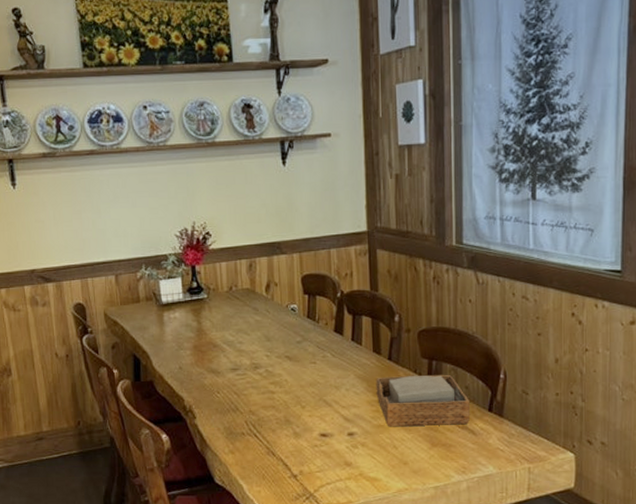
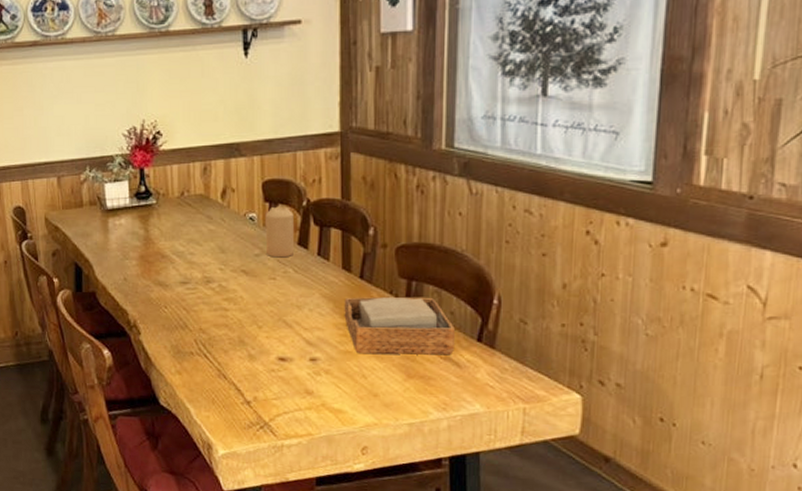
candle: none [305,297,332,344] -> present [265,206,295,258]

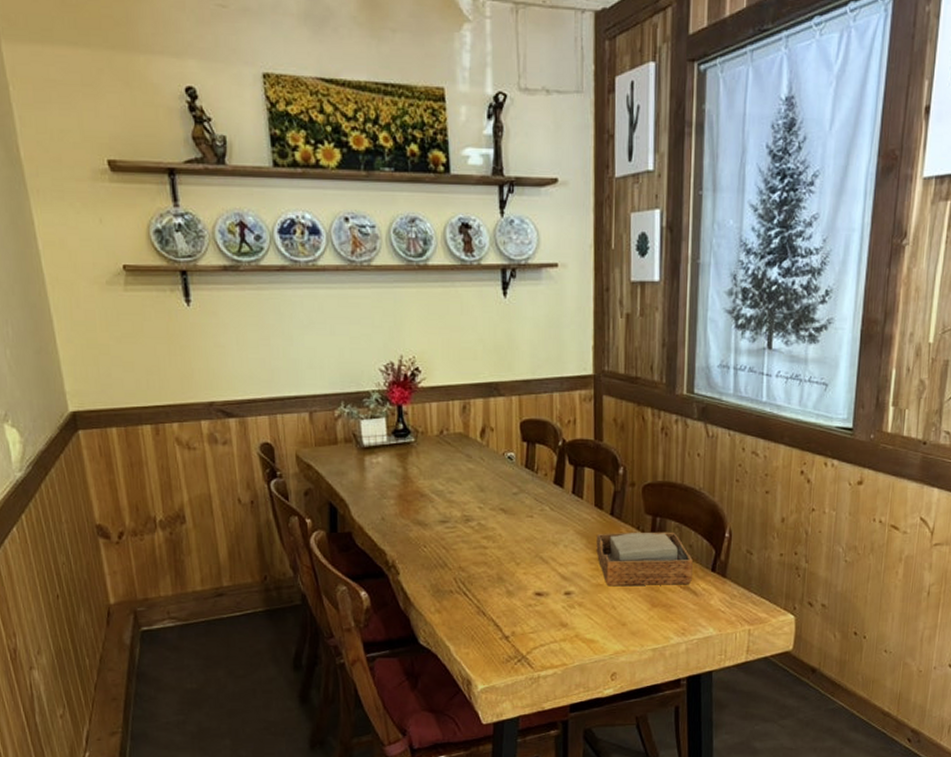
candle: present [265,206,295,258] -> none [523,446,551,496]

